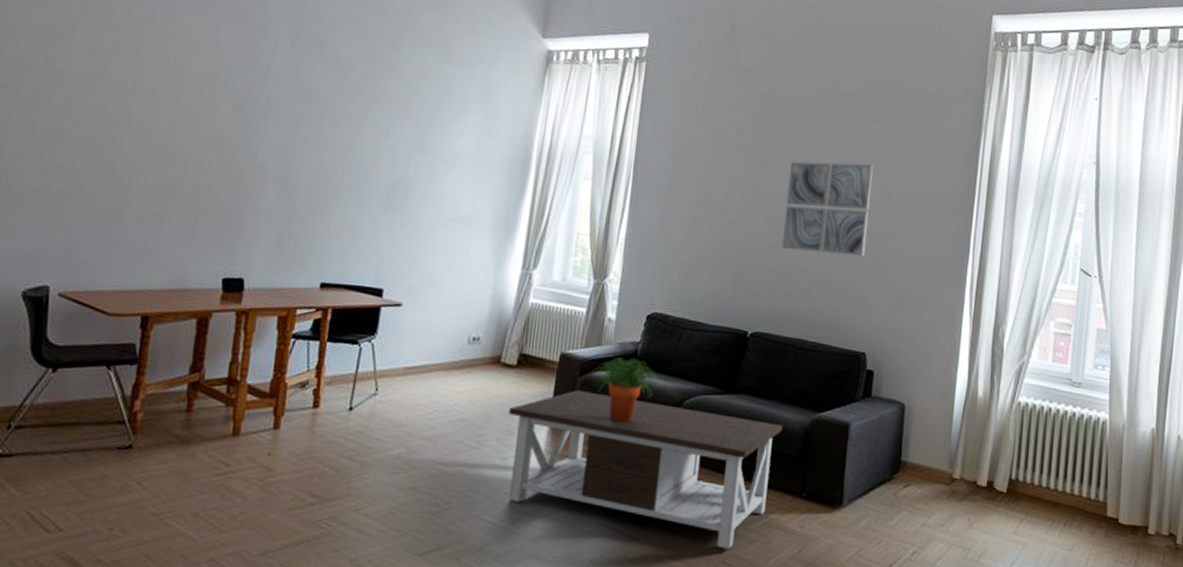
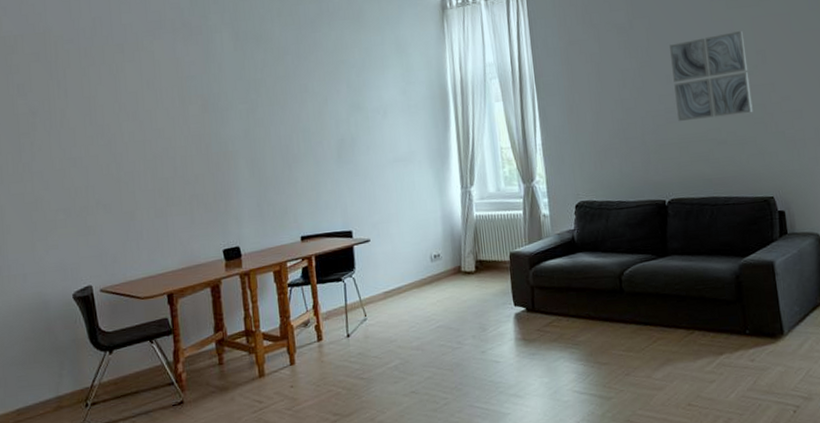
coffee table: present [508,390,783,549] -> none [477,275,716,393]
potted plant: present [590,357,660,423] -> none [538,244,600,302]

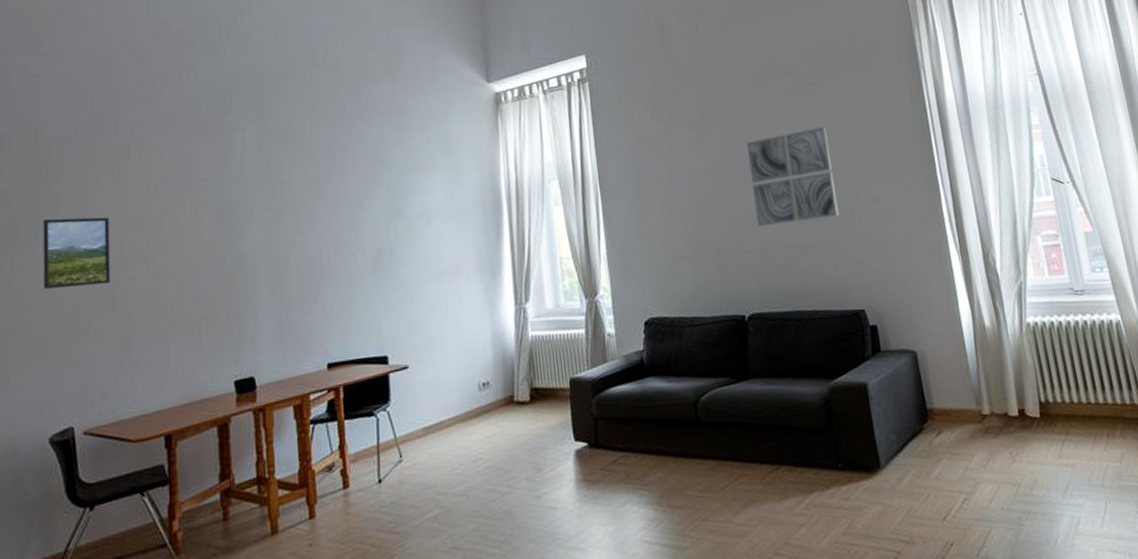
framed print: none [55,109,115,170] -> present [43,217,111,289]

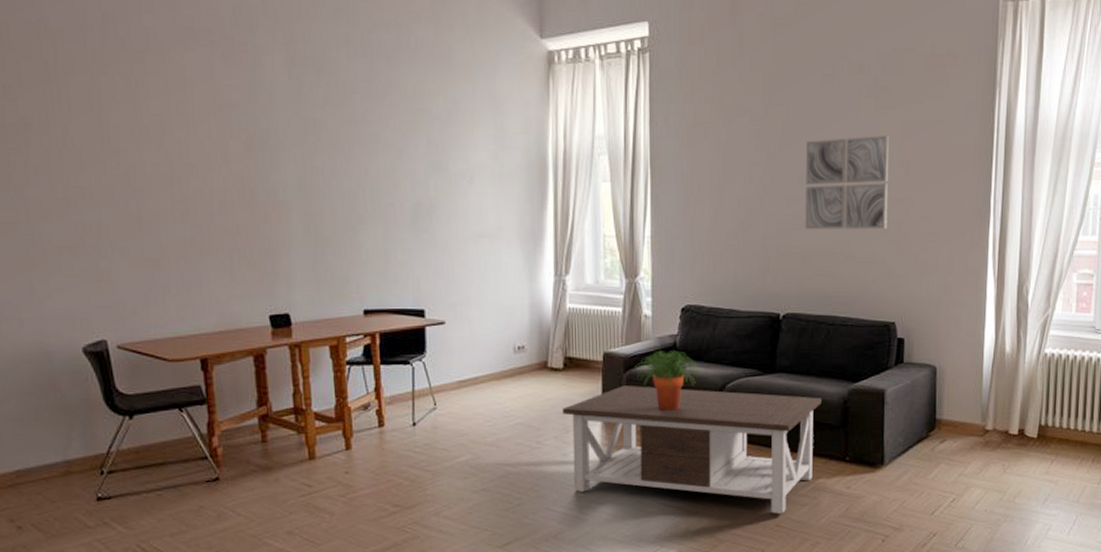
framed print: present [43,217,111,289] -> none [55,125,135,202]
coffee table: none [532,400,806,540] -> present [562,386,822,514]
potted plant: none [602,367,673,435] -> present [634,351,702,411]

